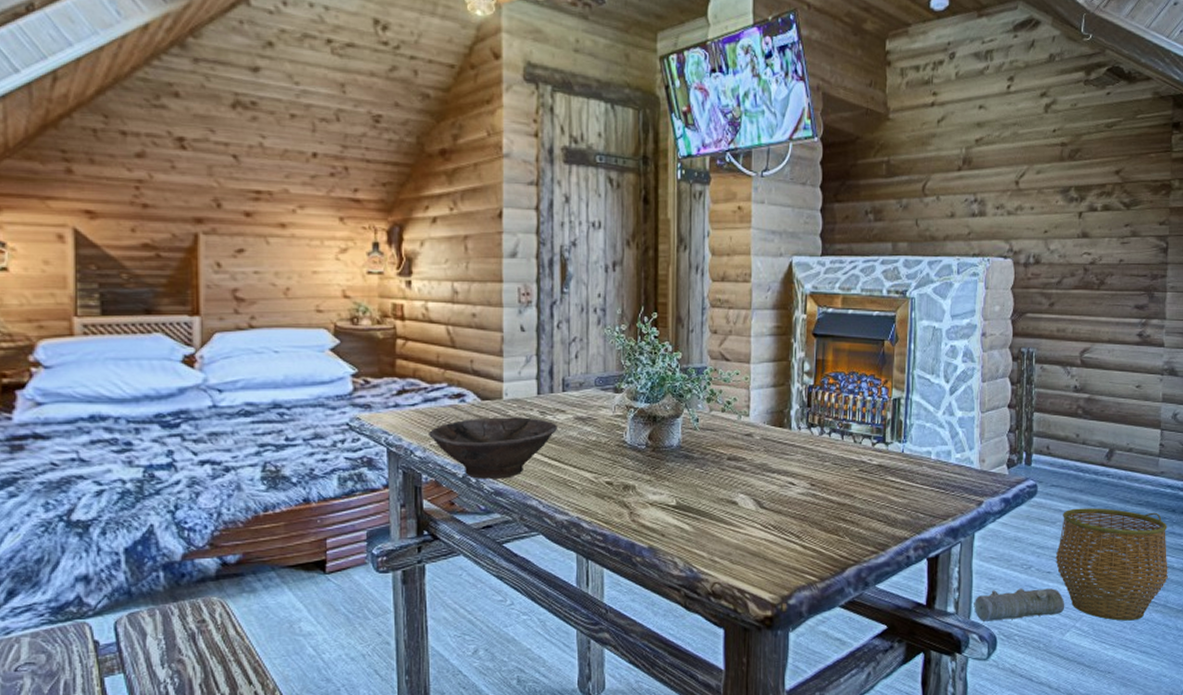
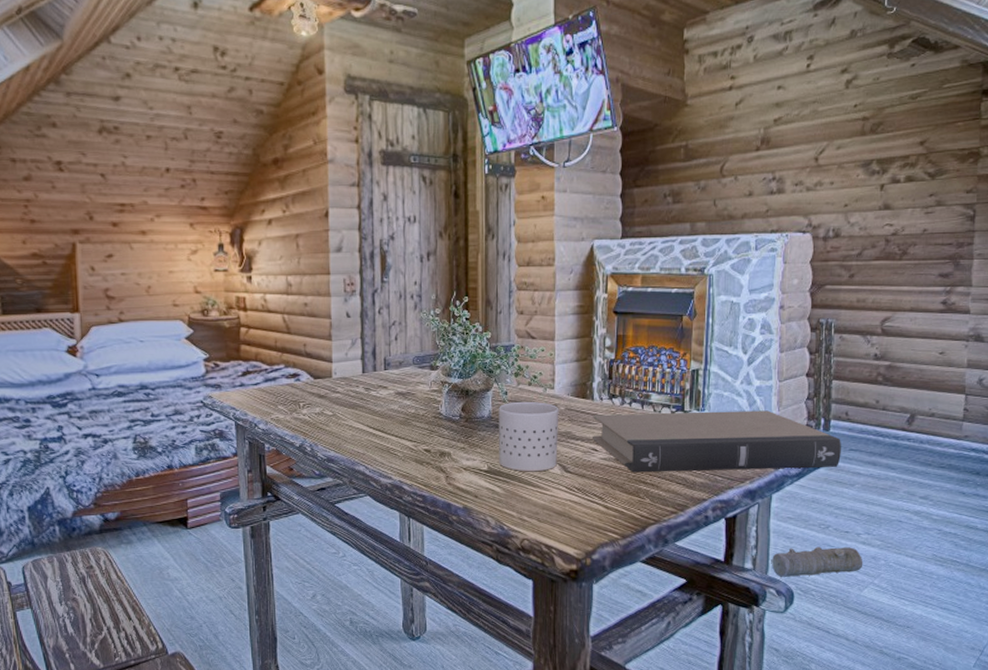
bowl: present [429,417,557,479] -> none [270,393,380,448]
mug: none [689,429,755,508] -> present [499,401,559,472]
book: none [789,443,1043,509] -> present [591,410,841,473]
basket: present [1055,508,1168,621] -> none [853,471,971,579]

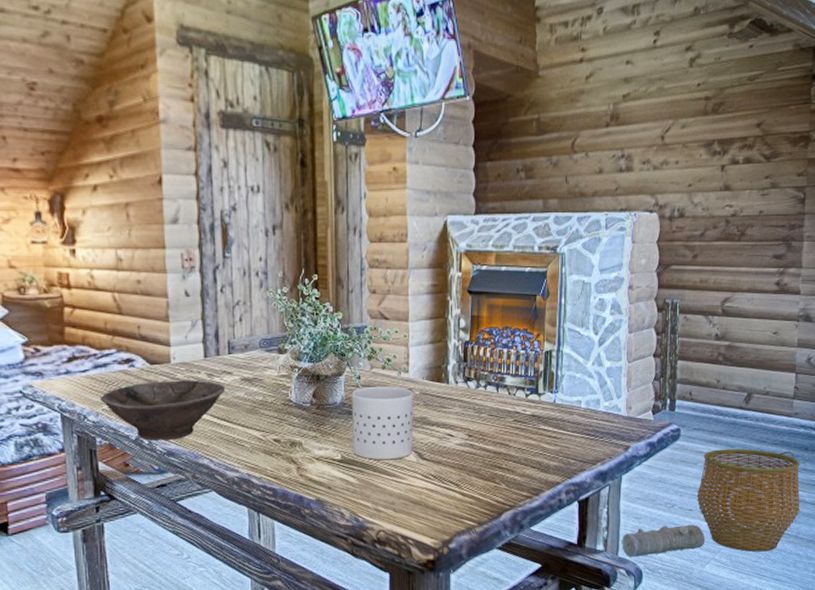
bowl: none [270,393,380,448] -> present [101,380,225,441]
book: present [591,410,841,473] -> none [447,391,685,458]
basket: none [853,471,971,579] -> present [696,448,800,552]

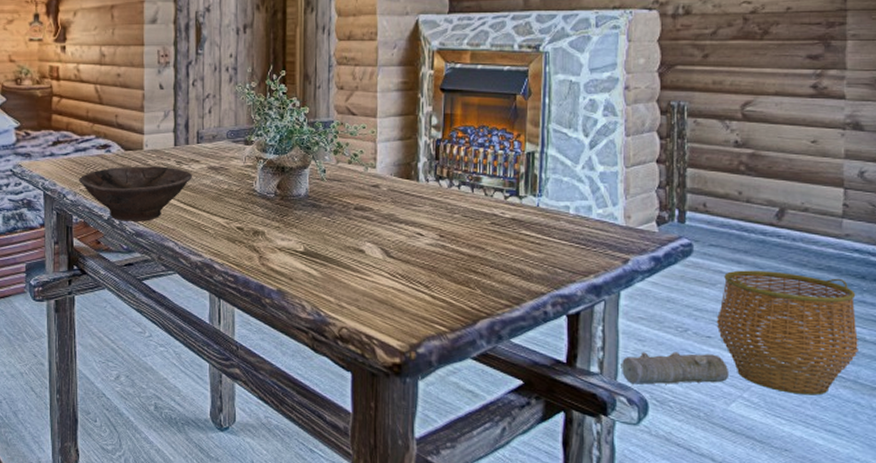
mug: present [352,386,414,461] -> none [316,180,381,256]

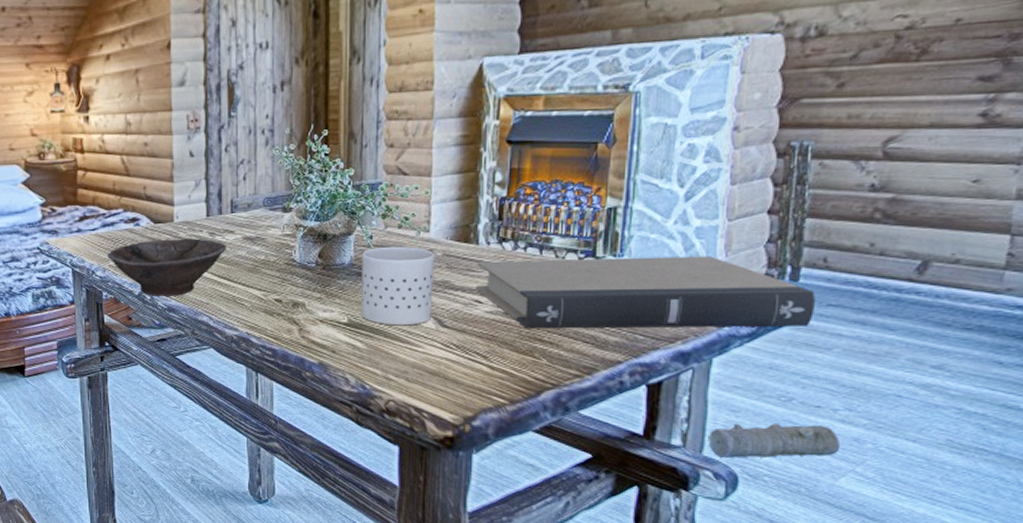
mug: none [316,180,381,256] -> present [361,246,435,326]
book: none [416,197,699,264] -> present [475,256,815,329]
basket: present [716,270,858,395] -> none [828,332,1013,470]

